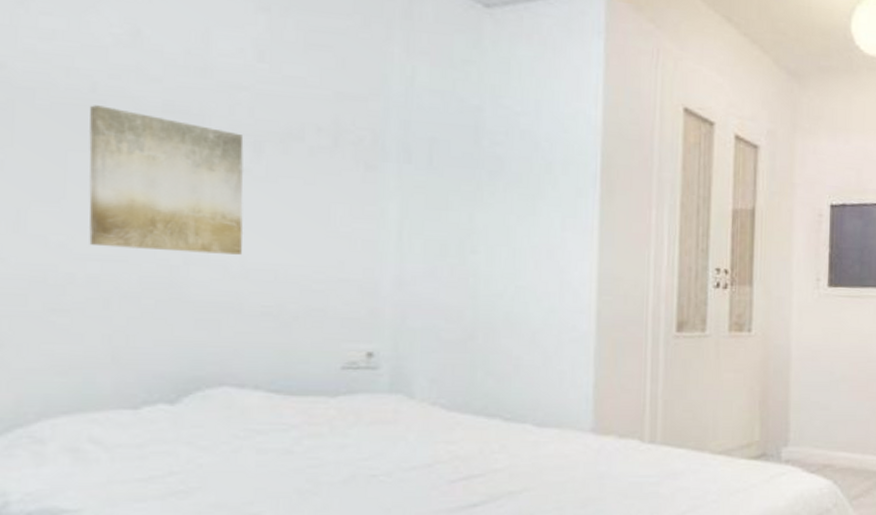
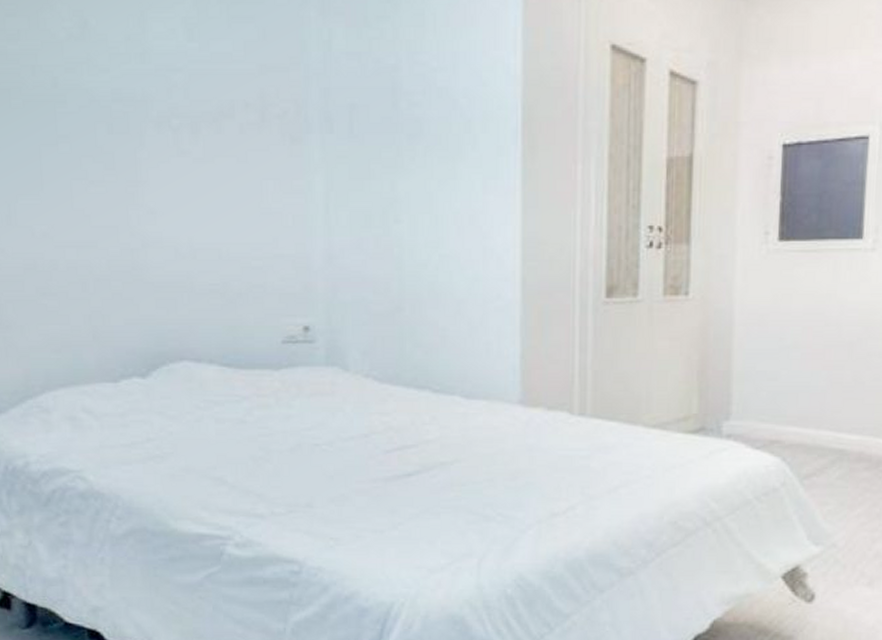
wall art: present [89,105,244,255] -> none [54,100,189,236]

